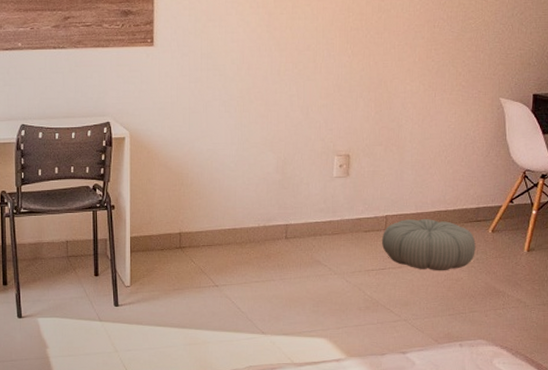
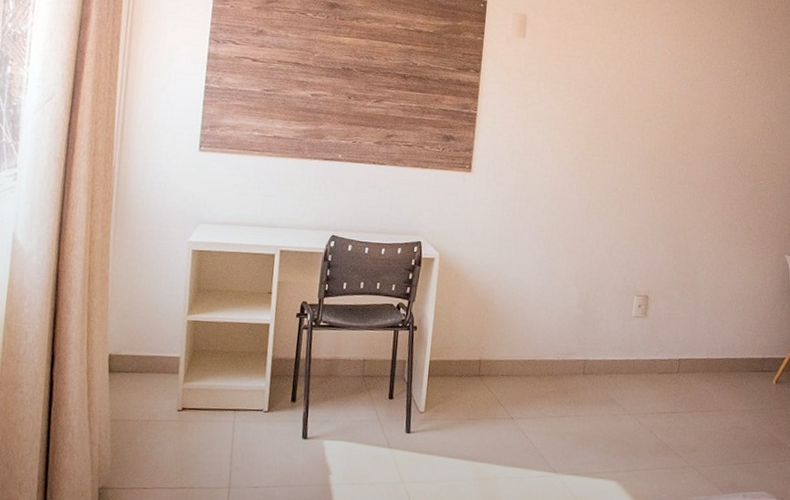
pouf: present [381,219,476,271] -> none [673,364,761,419]

